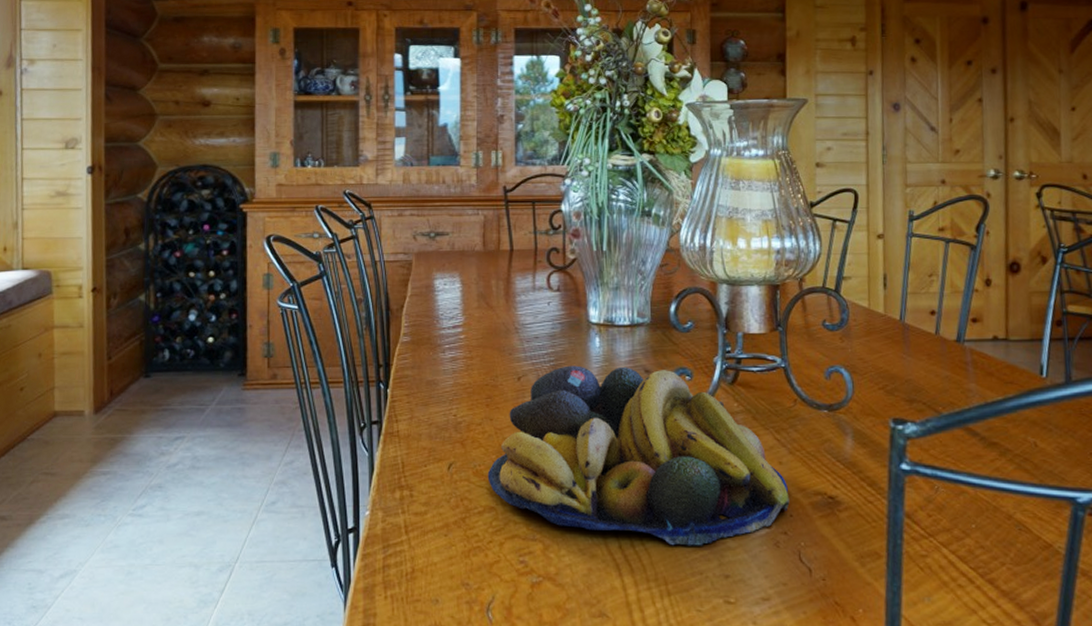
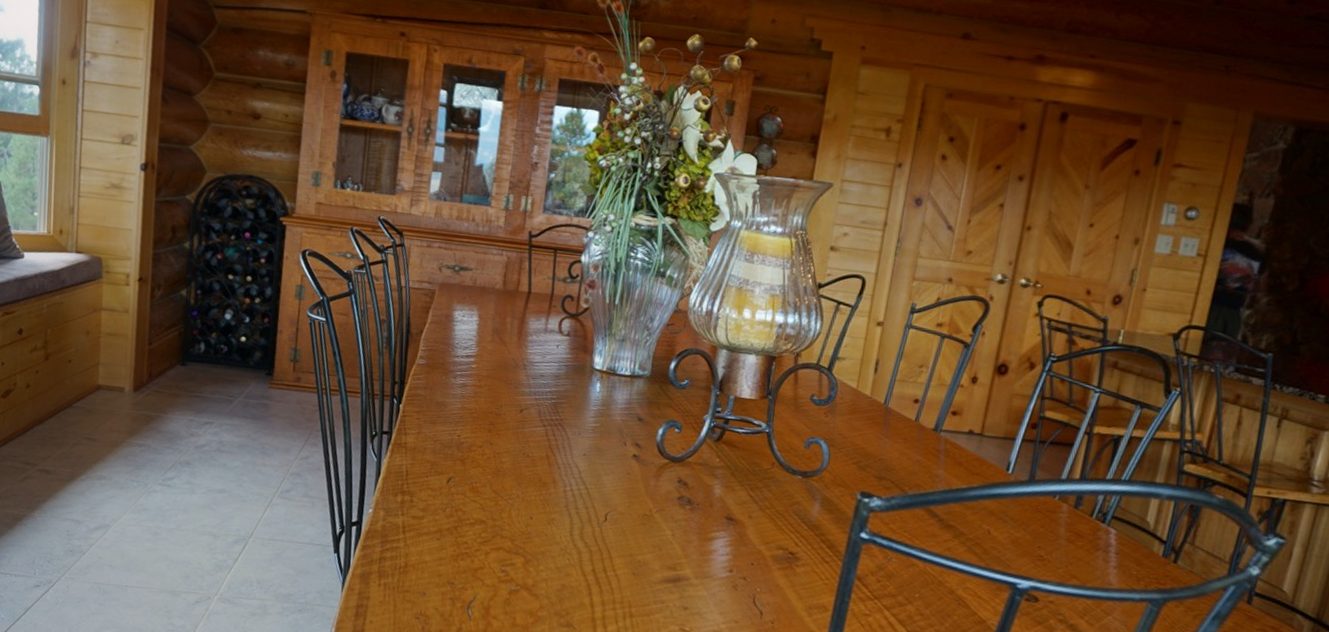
fruit bowl: present [487,365,790,546] -> none [482,405,754,580]

